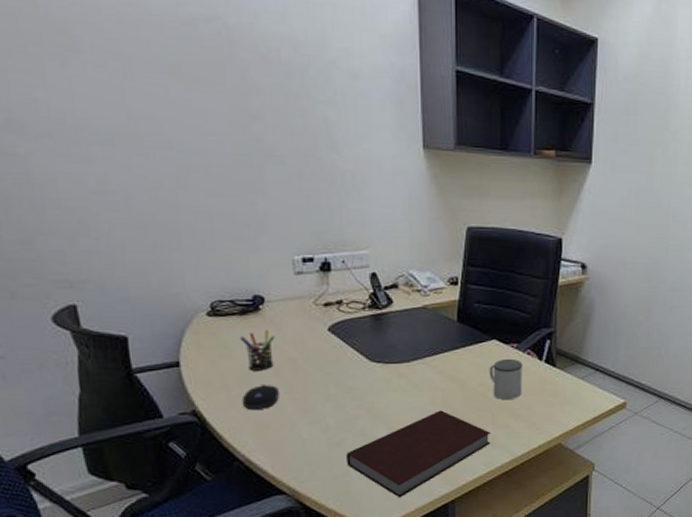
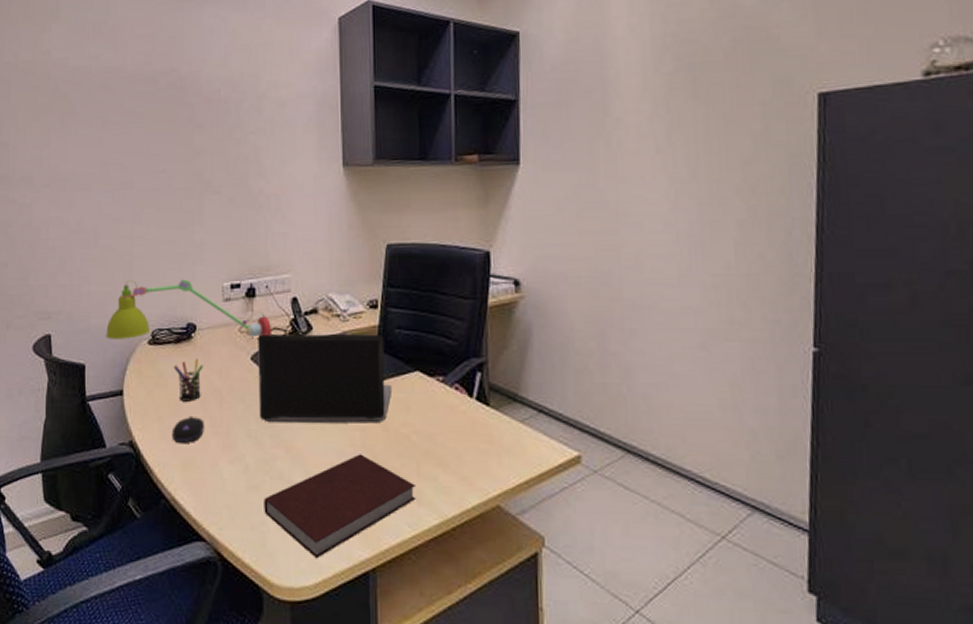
desk lamp: none [151,248,349,311] -> present [106,278,271,339]
laptop computer: none [335,307,471,388] -> present [258,334,393,424]
mug: present [489,358,522,400] -> none [412,394,451,445]

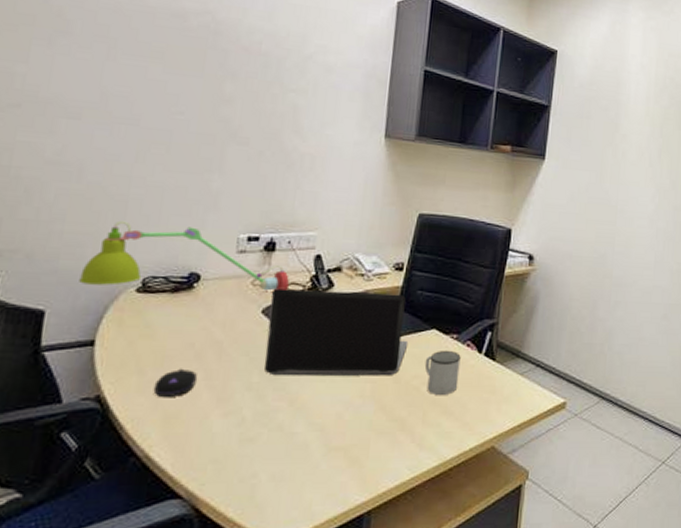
pen holder: present [173,359,204,402] -> none [165,310,204,354]
notebook: present [264,454,416,559] -> none [256,404,420,507]
mug: none [412,394,451,445] -> present [424,350,461,395]

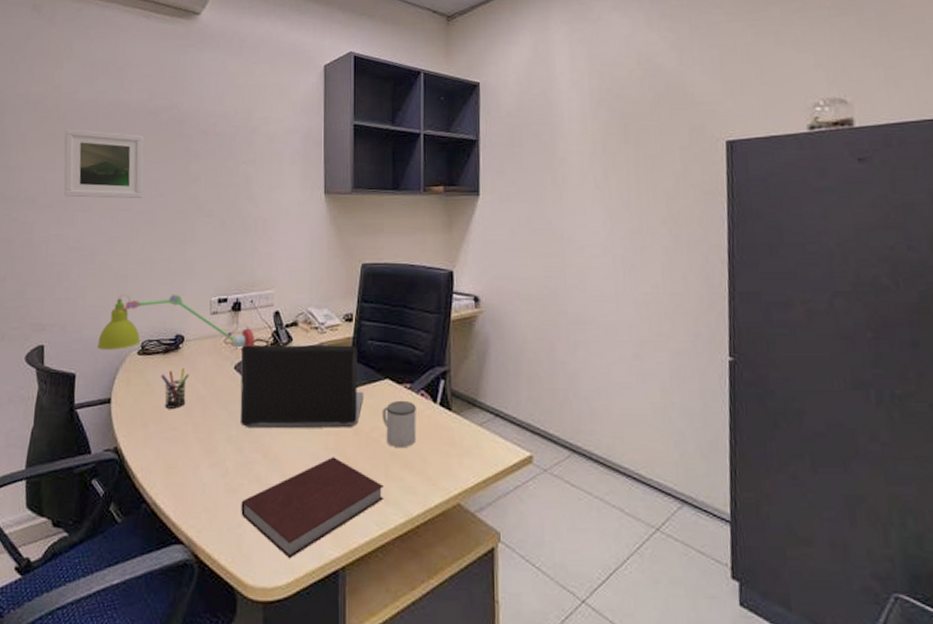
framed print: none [41,13,163,114] -> present [64,128,144,199]
computer mouse: present [153,368,197,398] -> none [155,422,187,450]
pen holder: none [165,310,204,354] -> present [160,368,190,409]
notebook: none [256,404,420,507] -> present [241,457,383,559]

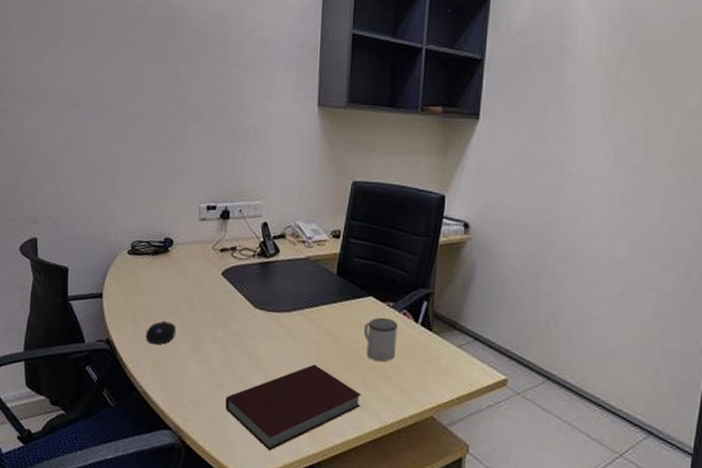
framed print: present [64,128,144,199] -> none [51,18,133,99]
desk lamp: present [97,293,254,350] -> none [89,193,242,256]
computer mouse: none [155,422,187,450] -> present [145,320,176,345]
pen holder: present [160,368,190,409] -> none [150,270,178,308]
laptop computer: present [240,345,364,429] -> none [226,253,348,339]

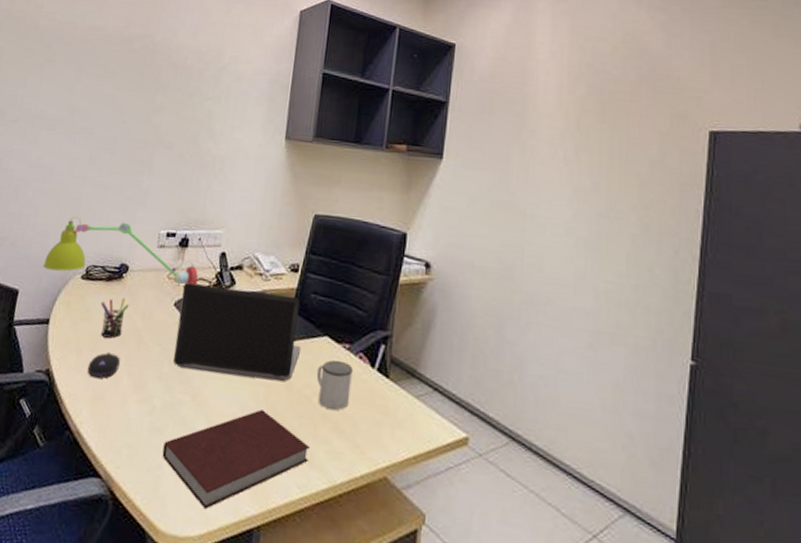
desk lamp: none [89,193,242,256] -> present [43,215,198,286]
pen holder: none [150,270,178,308] -> present [100,298,129,338]
laptop computer: none [226,253,348,339] -> present [173,283,302,382]

